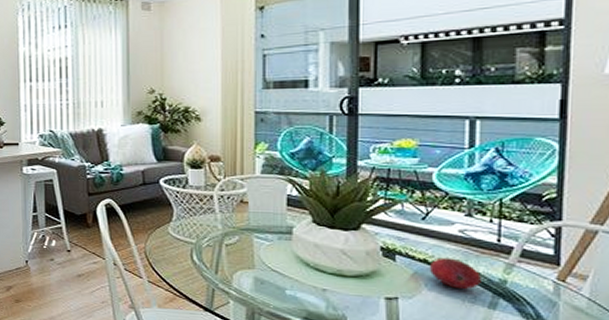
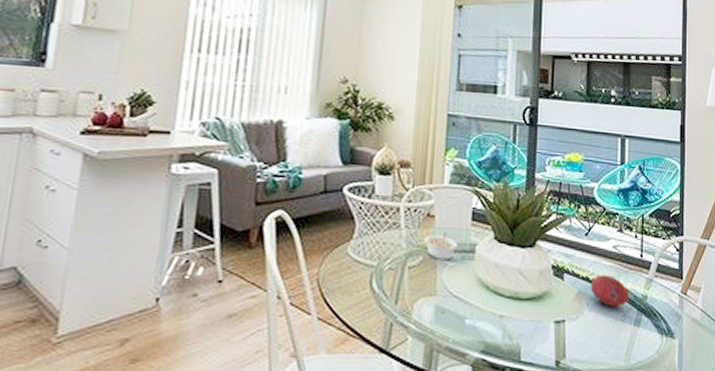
legume: none [239,216,273,240] -> present [424,232,457,260]

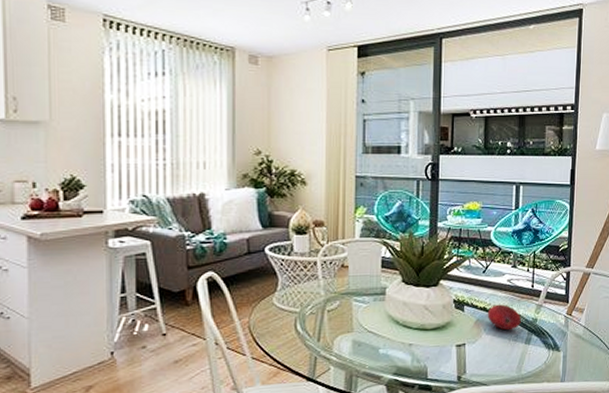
legume: present [424,232,457,260] -> none [340,279,370,303]

